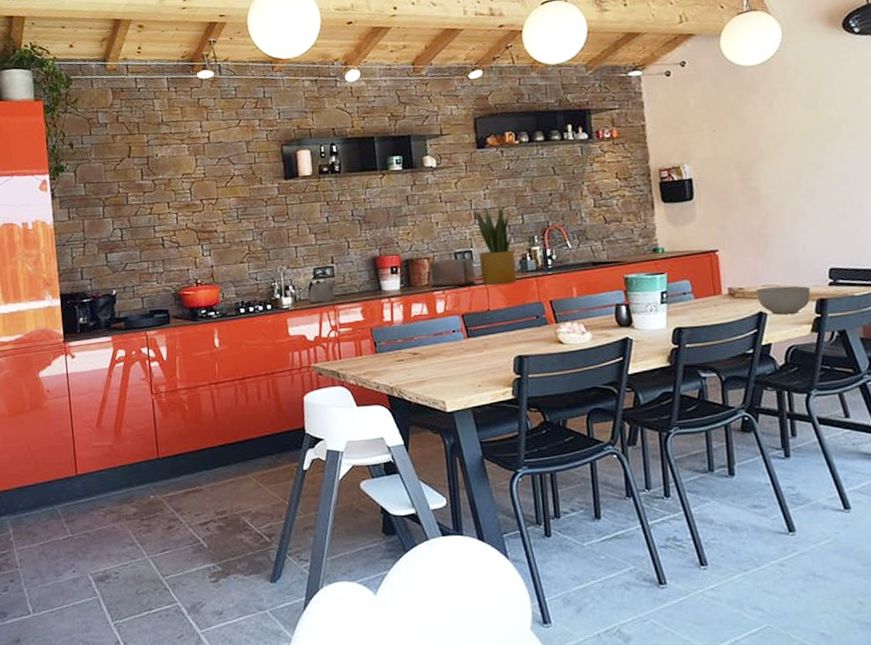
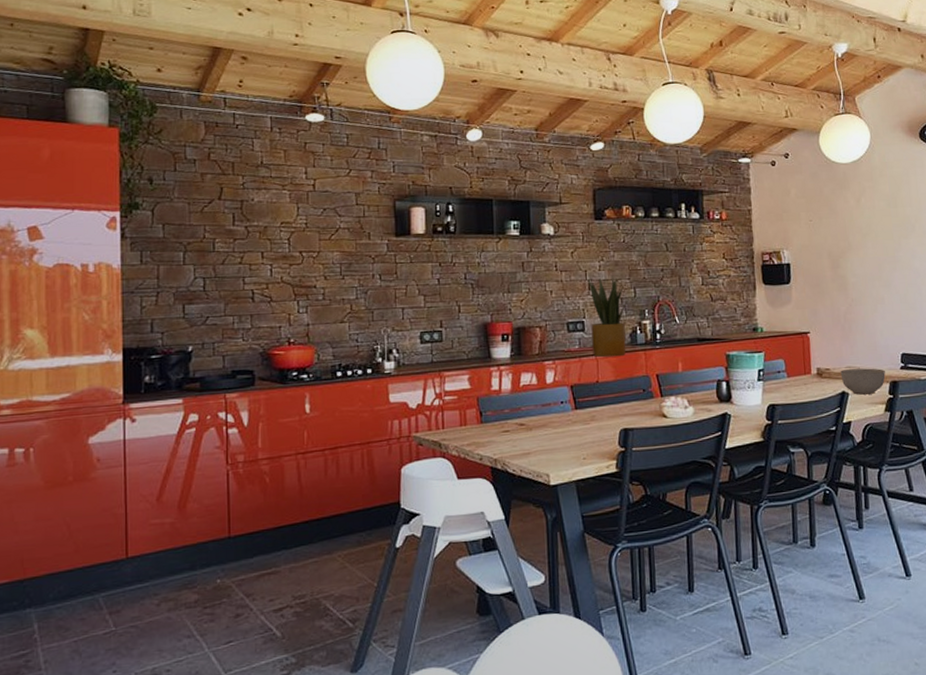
kettle: present [308,271,336,303] -> none [413,335,444,369]
toaster: present [429,258,476,288] -> none [541,328,586,358]

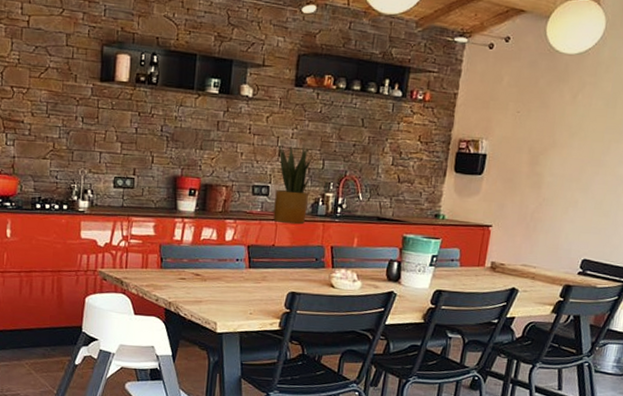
bowl: present [840,368,886,395] -> none [514,267,561,294]

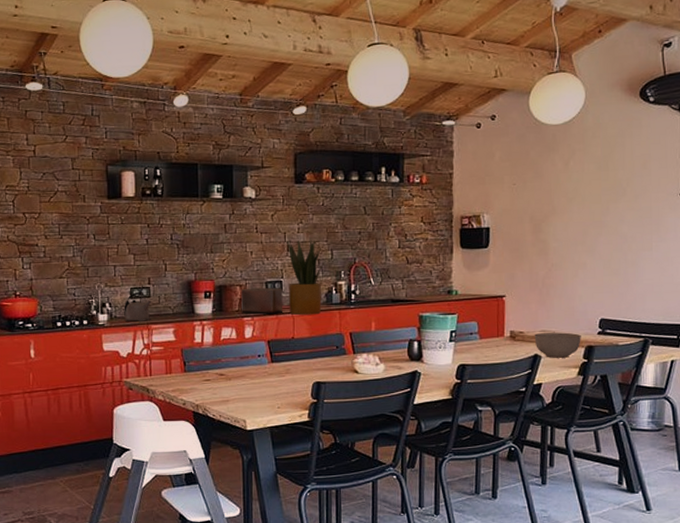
kettle: none [105,181,135,213] -> present [124,291,152,322]
toaster: none [224,190,269,220] -> present [240,287,283,316]
bowl: none [514,267,561,294] -> present [534,332,581,358]

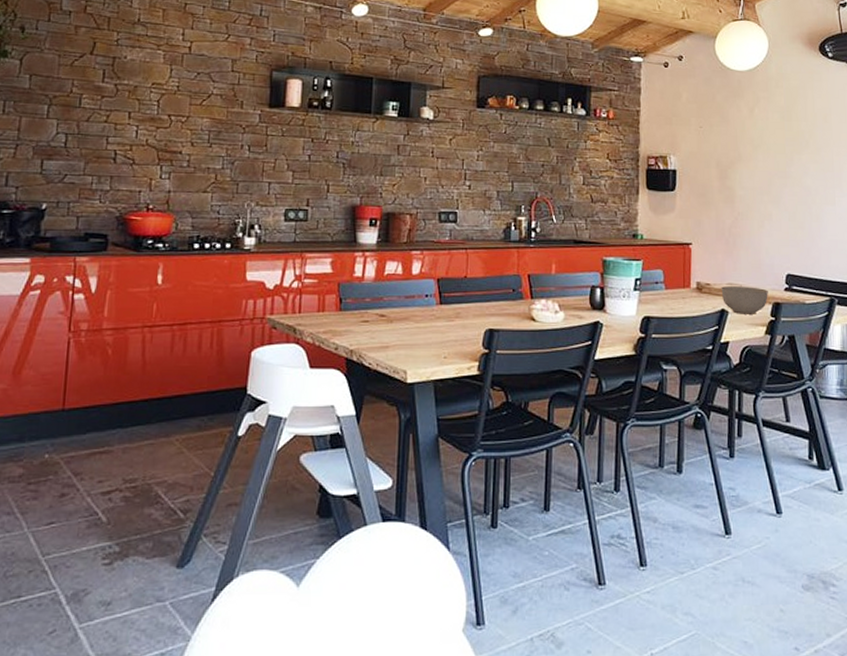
kettle: present [124,291,152,322] -> none [275,213,309,249]
toaster: present [240,287,283,316] -> none [409,217,457,250]
planter: present [287,238,326,316] -> none [463,167,506,253]

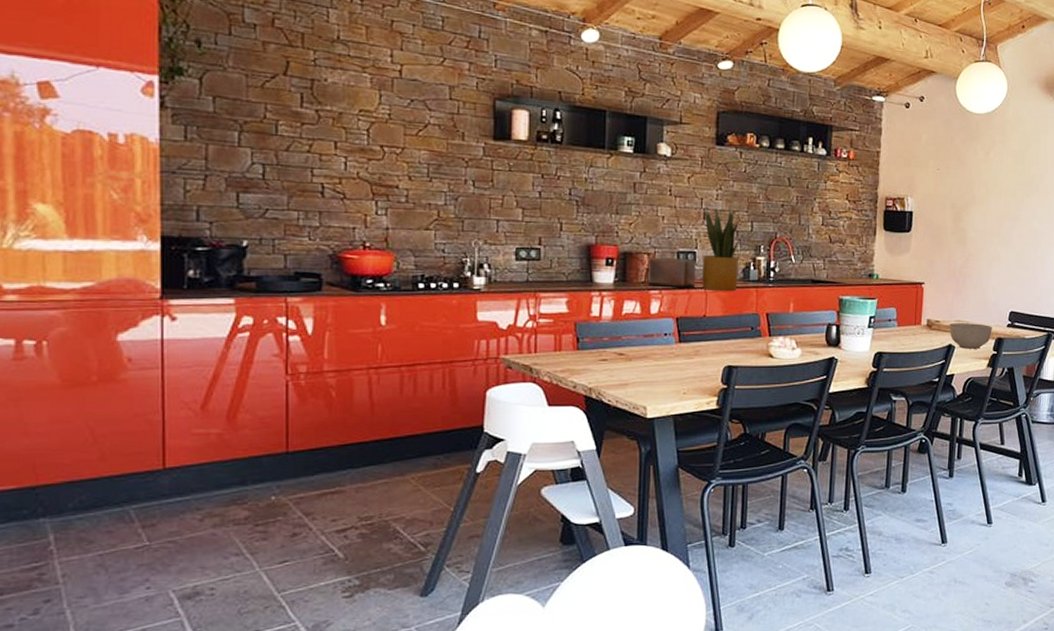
toaster: none [409,217,457,250] -> present [647,257,696,290]
planter: none [463,167,506,253] -> present [702,206,745,292]

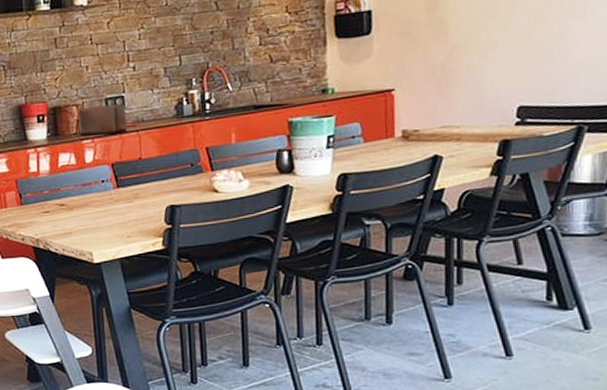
planter: present [702,206,745,292] -> none [127,43,174,134]
bowl: present [949,323,992,349] -> none [433,126,494,158]

